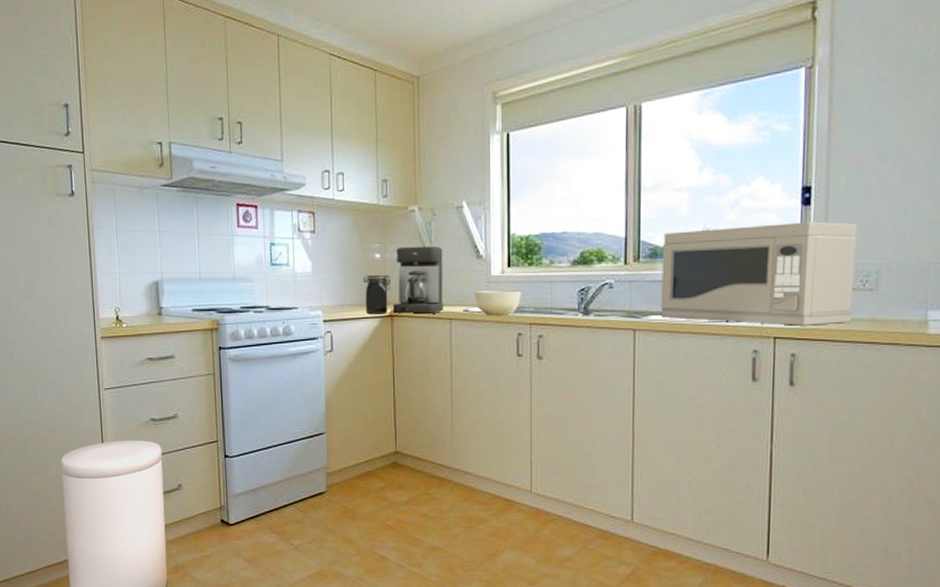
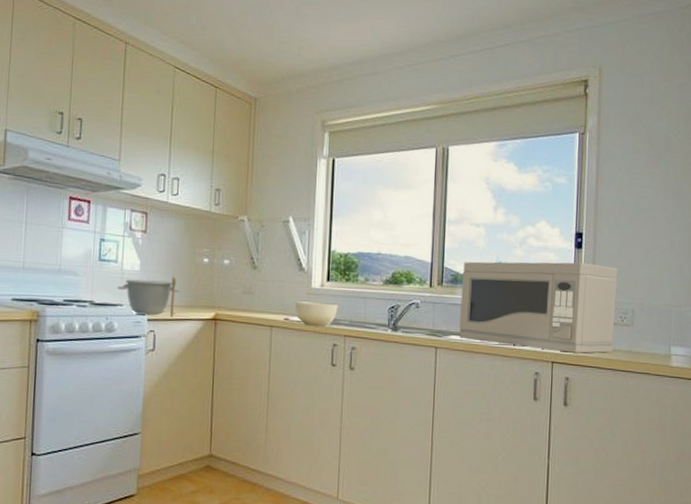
cooking pot: none [291,275,353,318] -> present [117,276,180,318]
jar: present [363,274,392,316] -> none [190,277,218,319]
coffee maker: present [393,246,444,315] -> none [217,253,269,321]

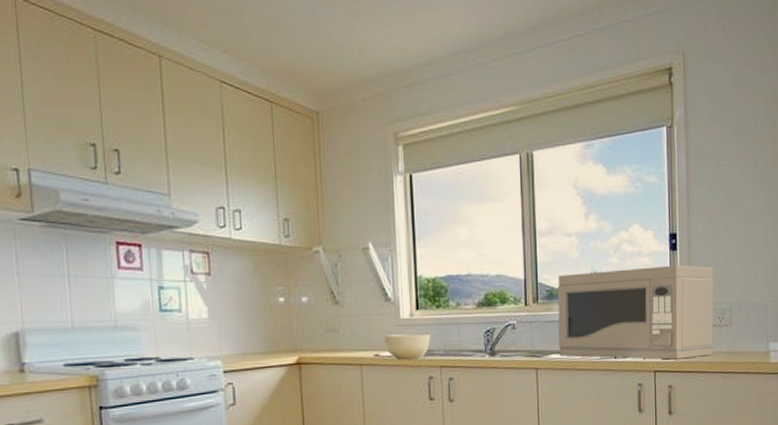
cooking pot: present [117,276,180,318] -> none [185,321,256,368]

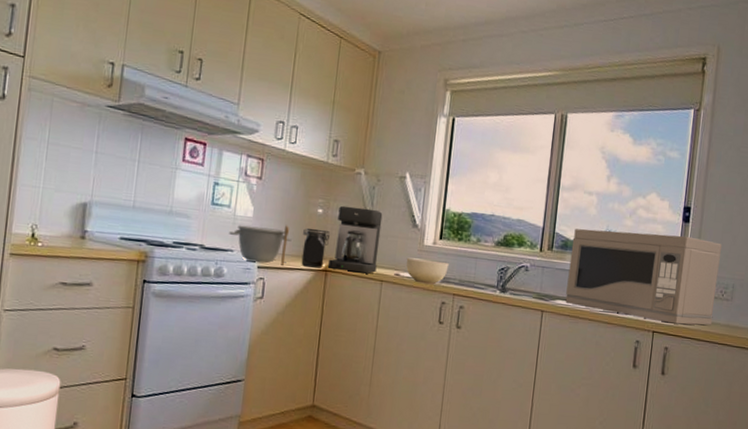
cooking pot: none [185,321,256,368] -> present [229,225,292,267]
jar: none [267,319,298,364] -> present [301,227,331,270]
coffee maker: none [300,288,354,362] -> present [328,205,383,275]

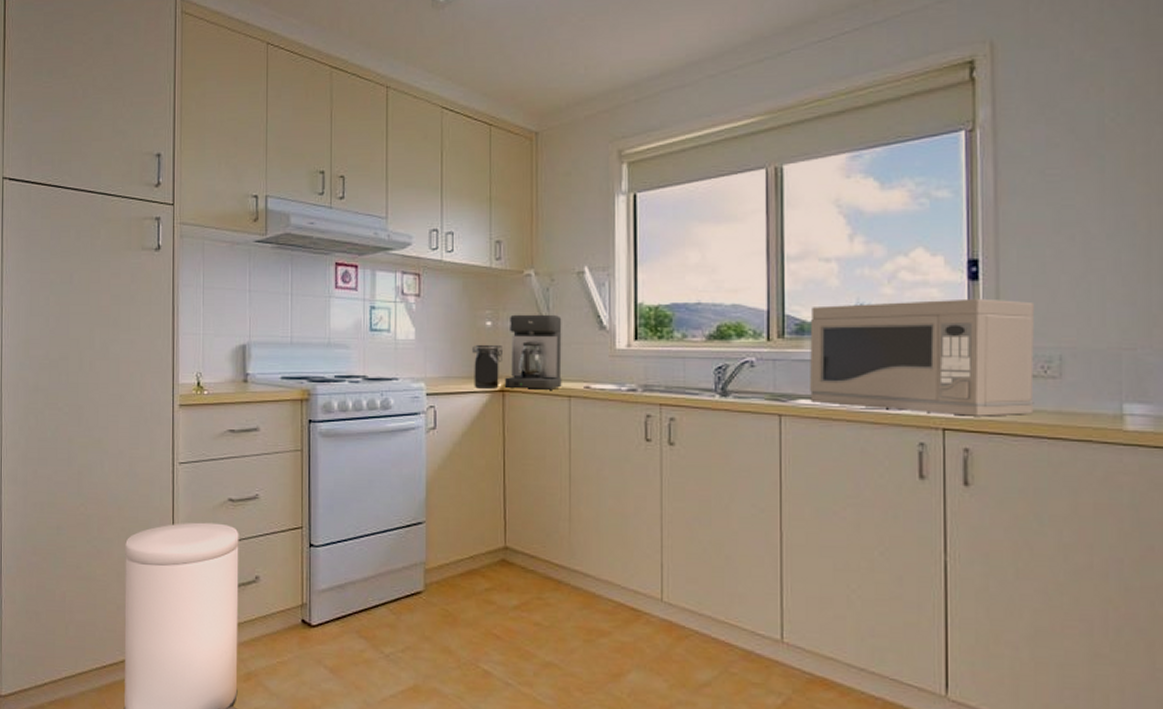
cooking pot: present [229,225,292,267] -> none [392,344,460,391]
bowl: present [406,257,449,285] -> none [596,366,650,395]

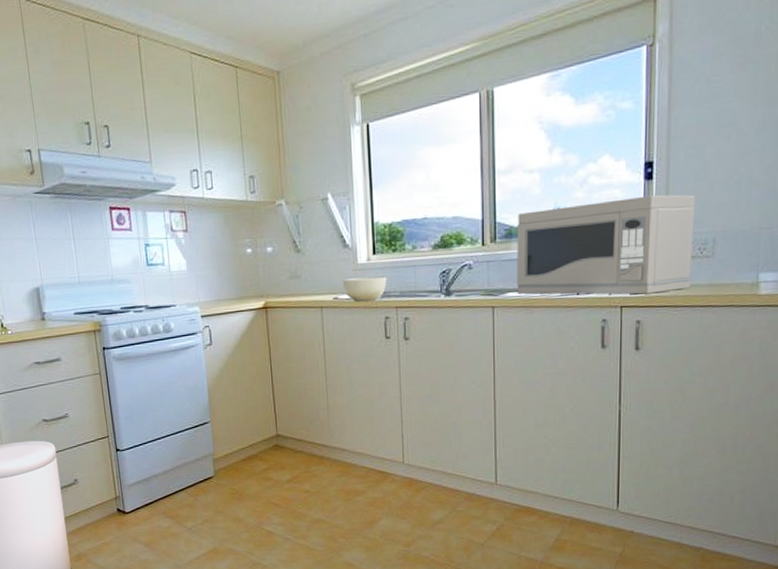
jar: present [472,344,504,390] -> none [237,268,264,309]
coffee maker: present [505,314,562,391] -> none [267,238,315,306]
bowl: none [596,366,650,395] -> present [342,276,387,303]

